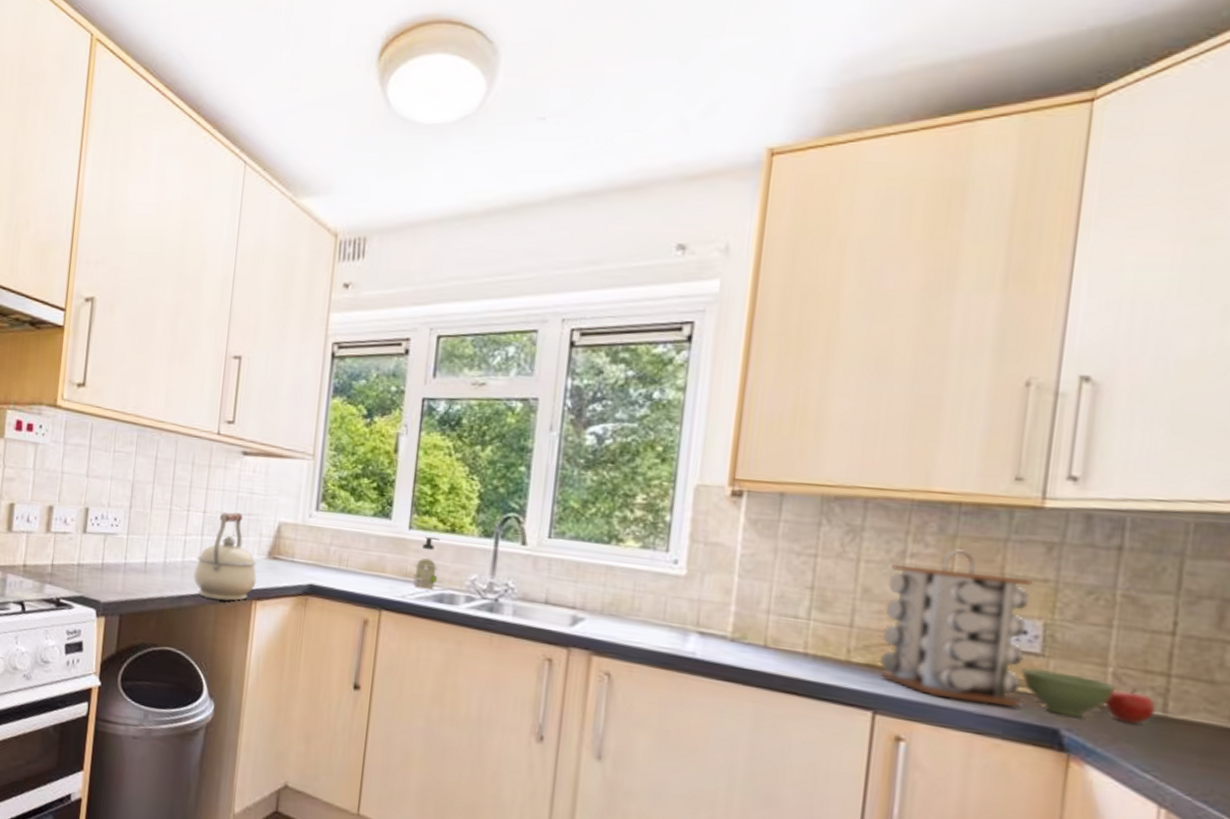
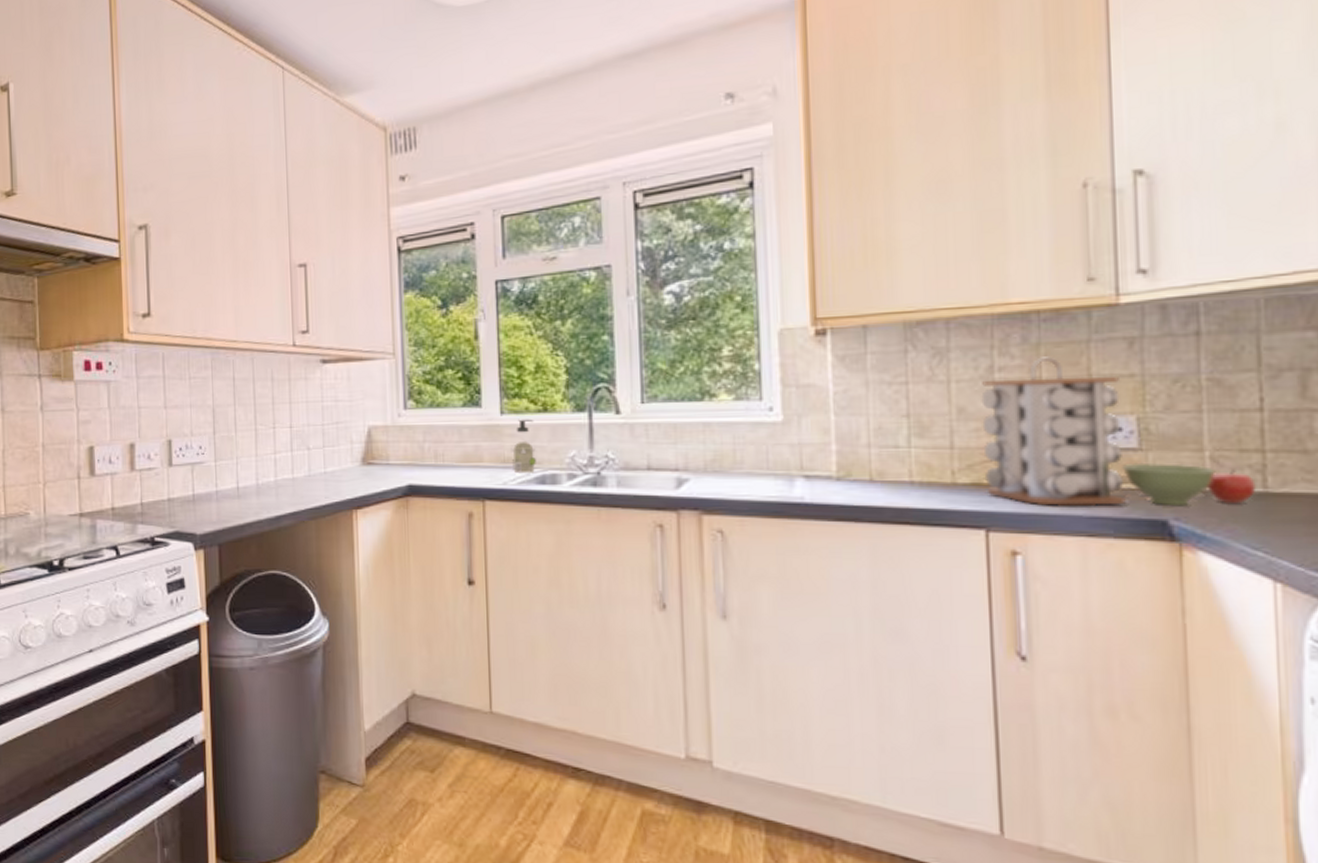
kettle: present [193,512,257,602] -> none [289,423,354,514]

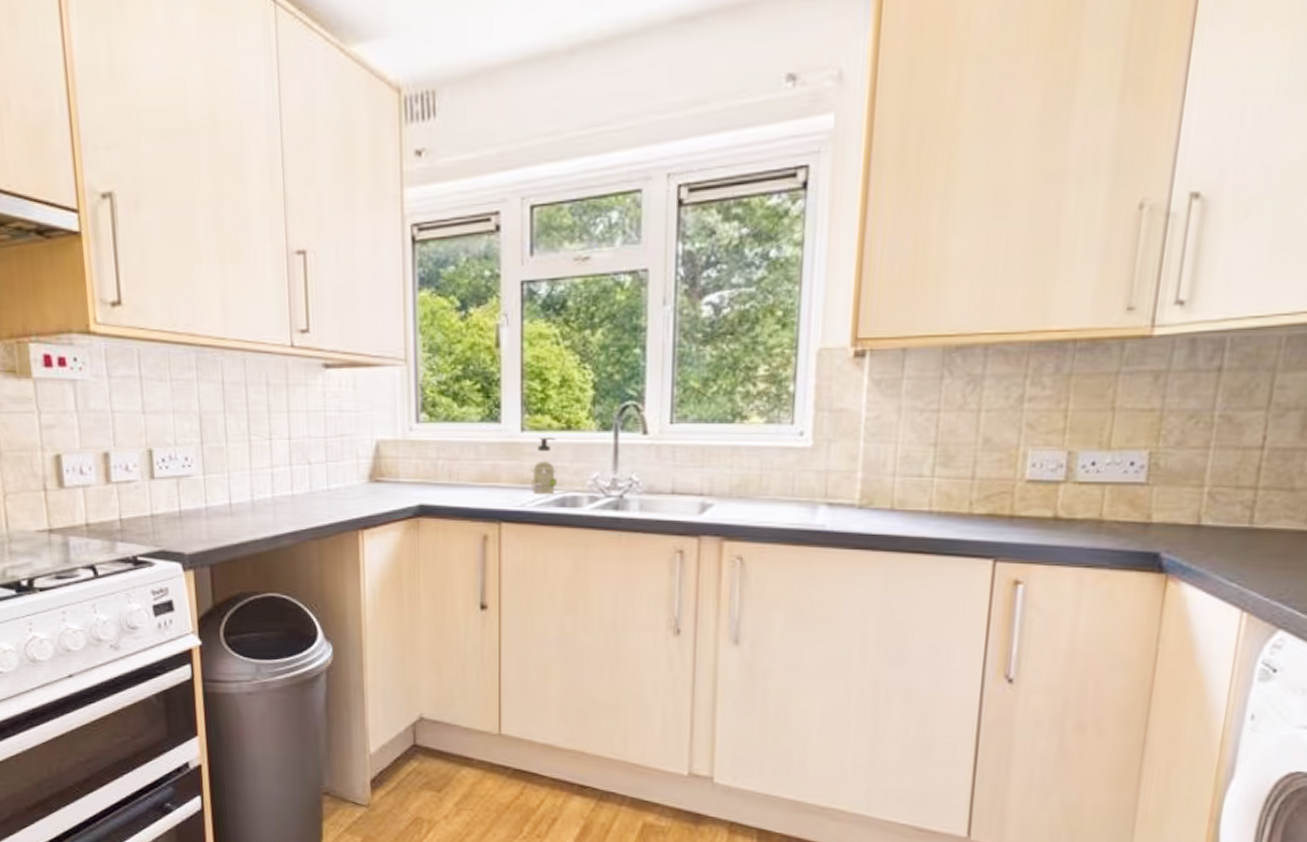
spice rack: present [981,356,1126,507] -> none [999,388,1140,539]
bowl: present [1122,462,1216,507] -> none [1128,496,1211,540]
fruit: present [1207,469,1257,503] -> none [1199,505,1244,537]

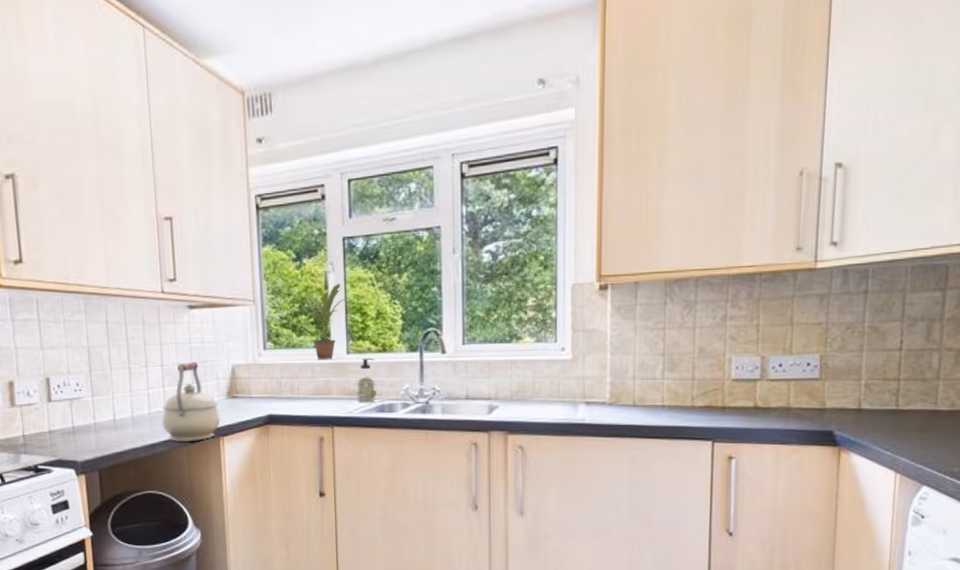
kettle: none [288,435,360,534] -> present [162,362,221,442]
potted plant: none [468,340,529,437] -> present [304,283,351,359]

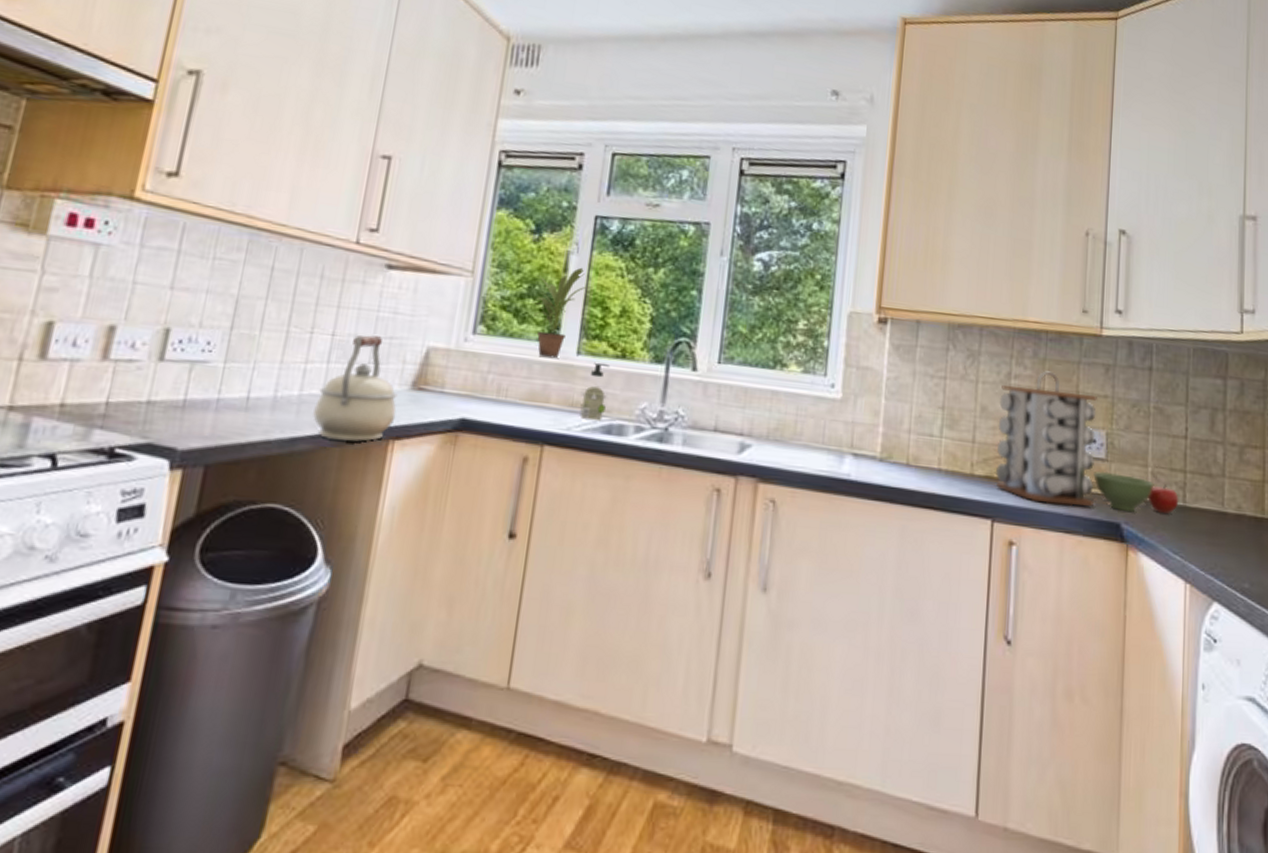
spice rack: none [714,309,811,422] -> present [995,371,1097,507]
bowl: none [807,389,867,421] -> present [1093,471,1154,513]
fruit: none [860,393,892,418] -> present [1148,484,1179,513]

